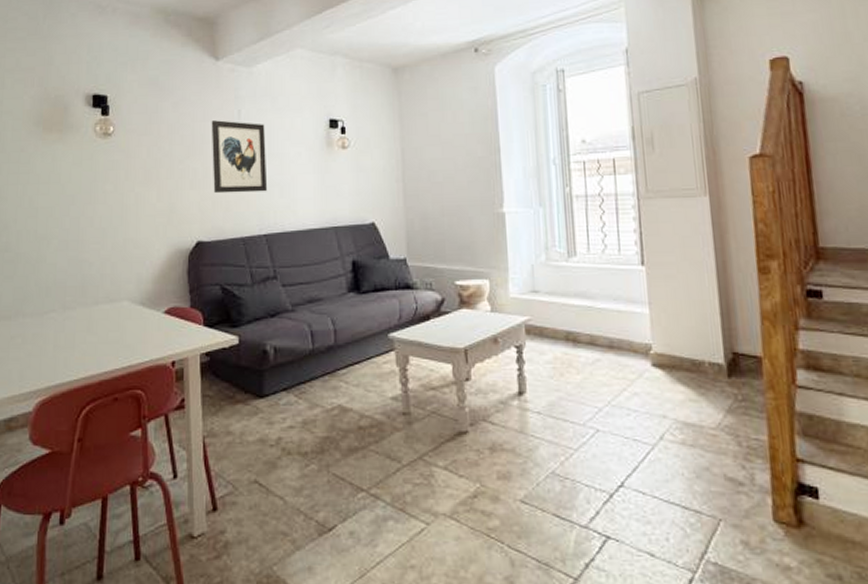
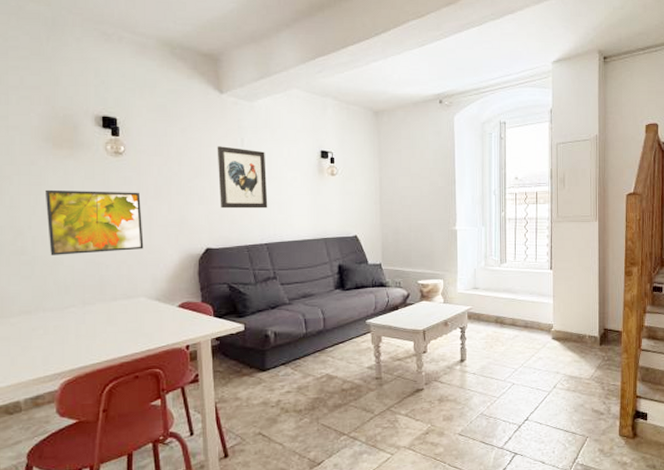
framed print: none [32,177,130,252] -> present [44,189,144,255]

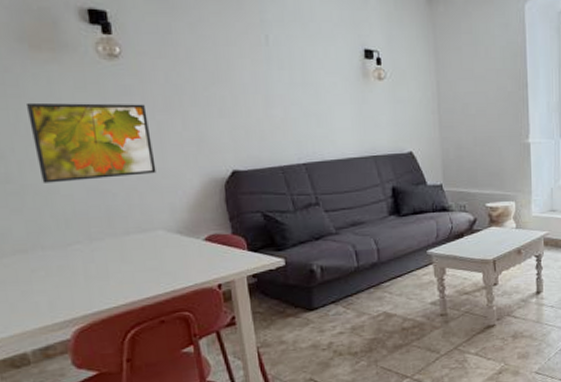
wall art: present [217,146,268,209] -> none [235,45,304,123]

